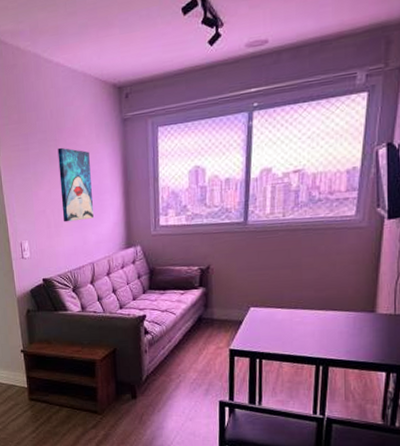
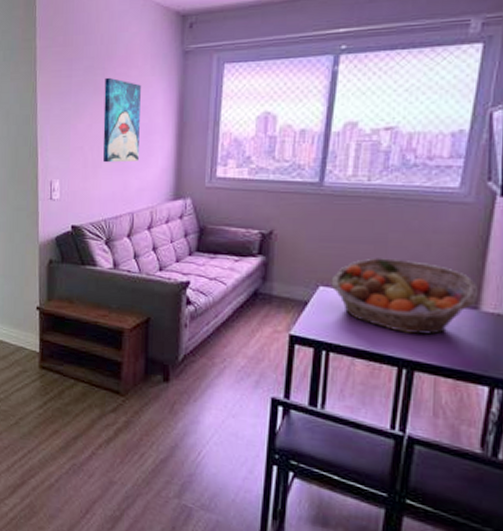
fruit basket: none [260,278,374,337] -> present [332,257,478,335]

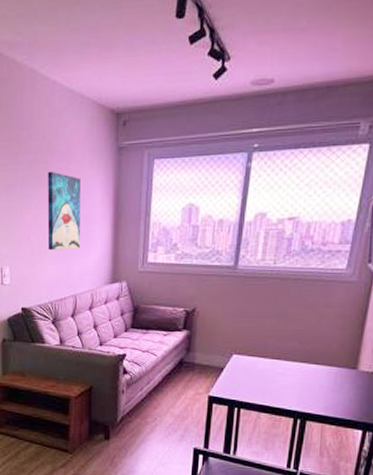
fruit basket: present [332,257,478,335] -> none [243,329,357,391]

